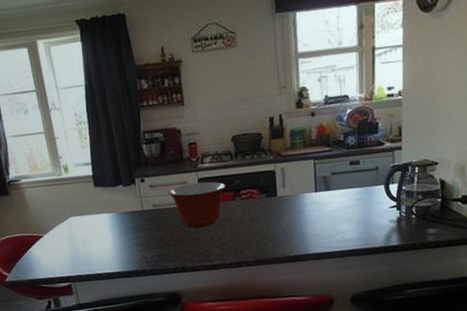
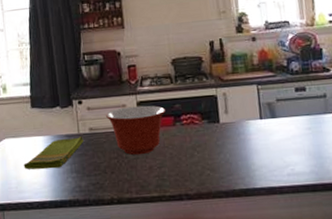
dish towel: none [91,212,148,245] -> present [24,135,84,170]

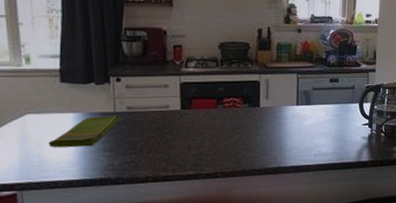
mixing bowl: present [105,105,166,155] -> none [145,86,210,135]

